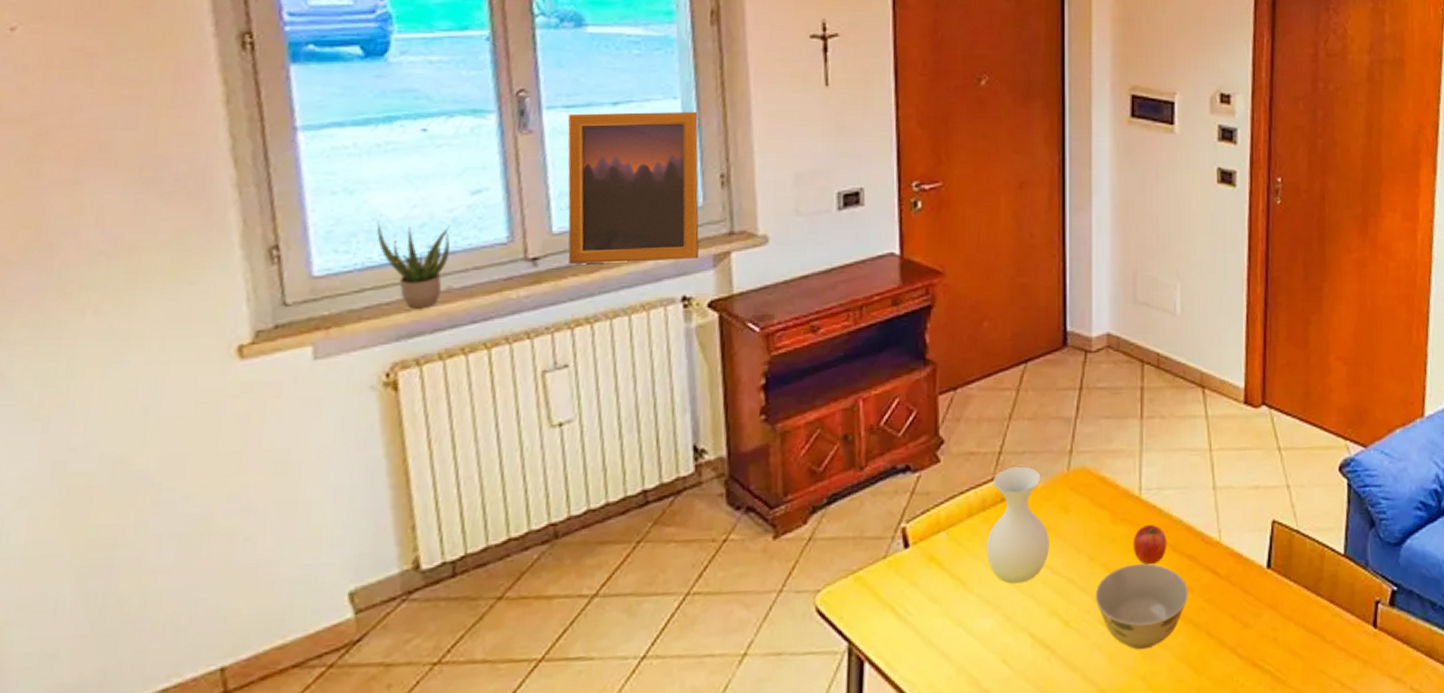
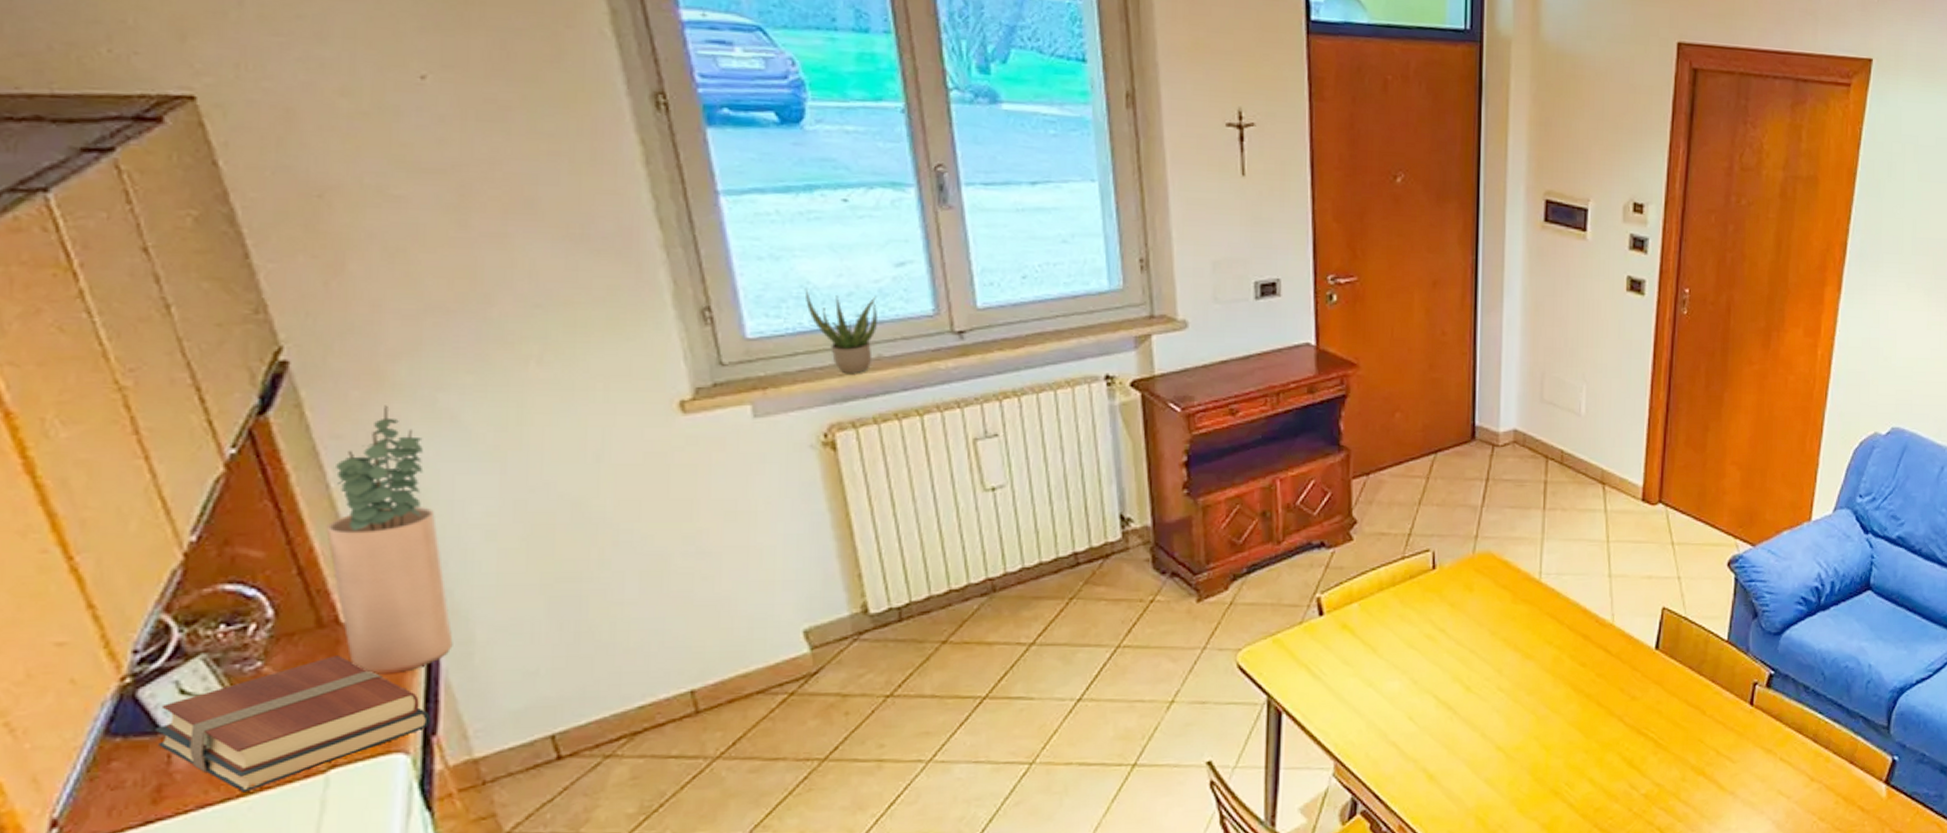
picture frame: present [567,111,700,264] -> none [986,190,1121,340]
vase: present [986,466,1049,584] -> none [1395,548,1454,652]
bowl: present [1095,563,1188,650] -> none [1495,639,1581,715]
fruit: present [1133,524,1167,564] -> none [1531,605,1564,640]

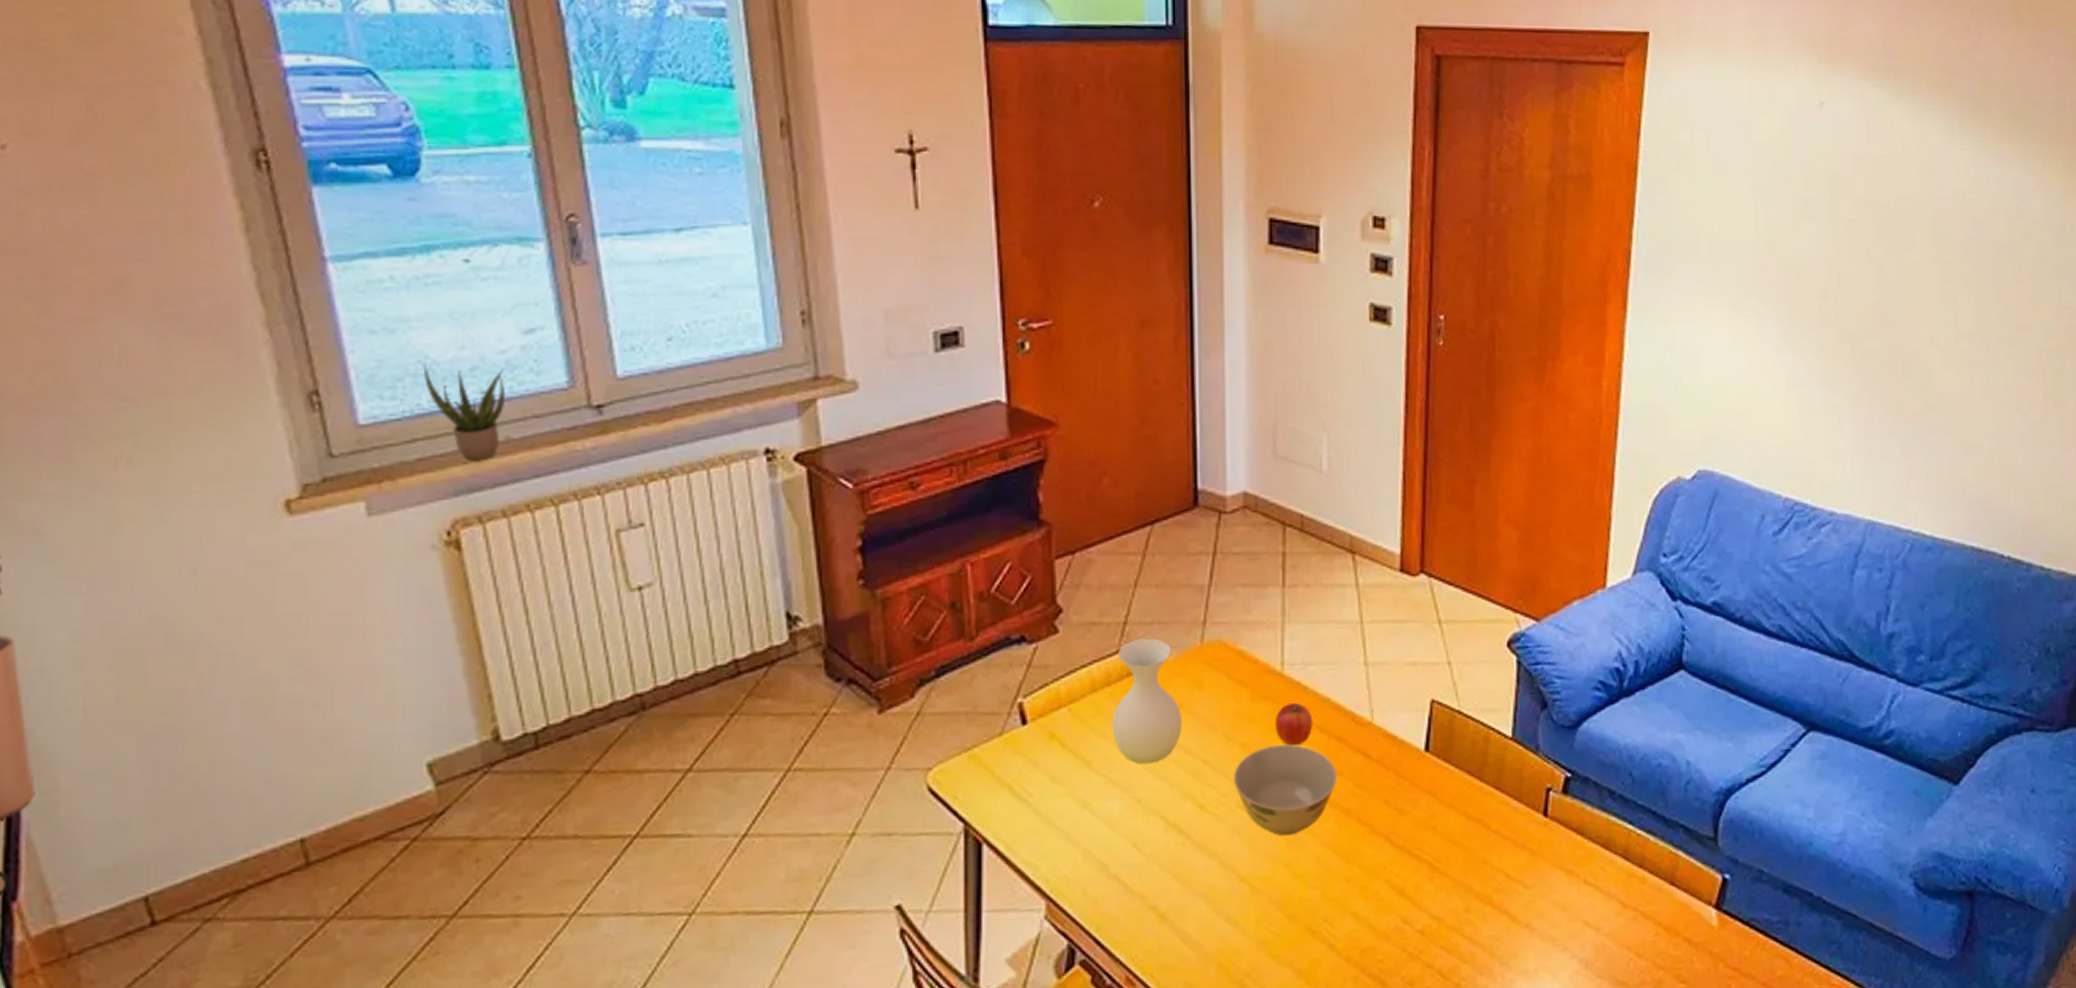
vase: none [1395,548,1454,652] -> present [1112,638,1182,764]
bowl: none [1495,639,1581,715] -> present [1233,744,1337,836]
fruit: none [1531,605,1564,640] -> present [1274,702,1313,745]

